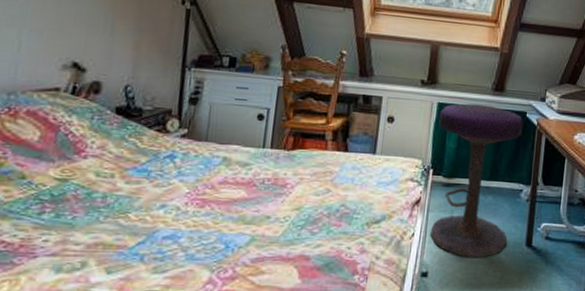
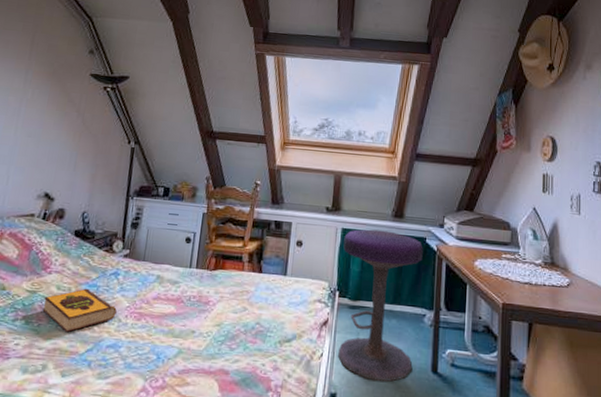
hardback book: none [77,174,174,225] -> present [42,288,117,333]

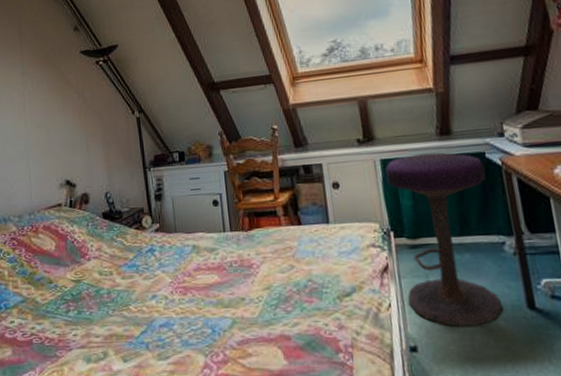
hardback book: present [42,288,117,333] -> none [90,269,161,317]

